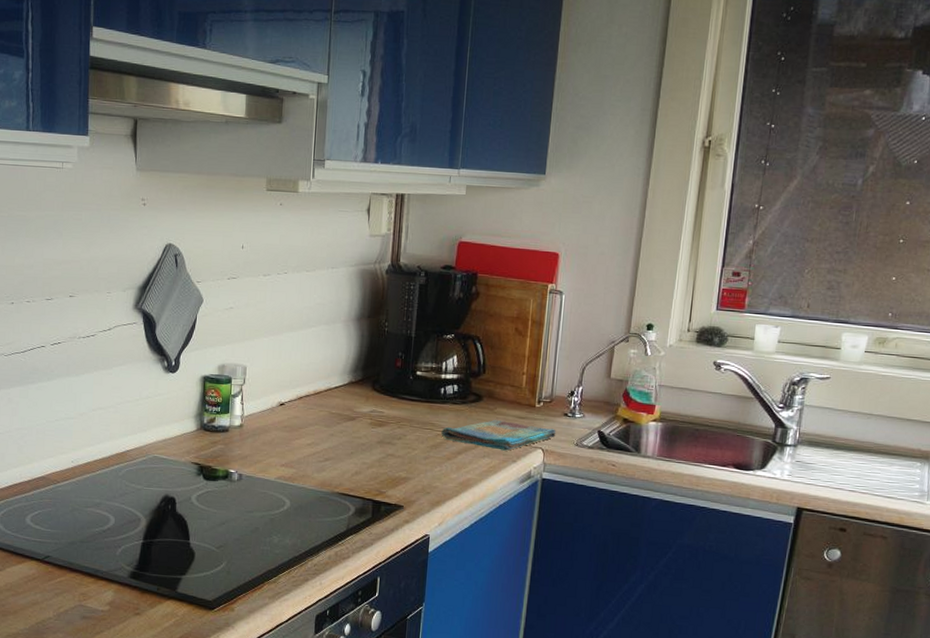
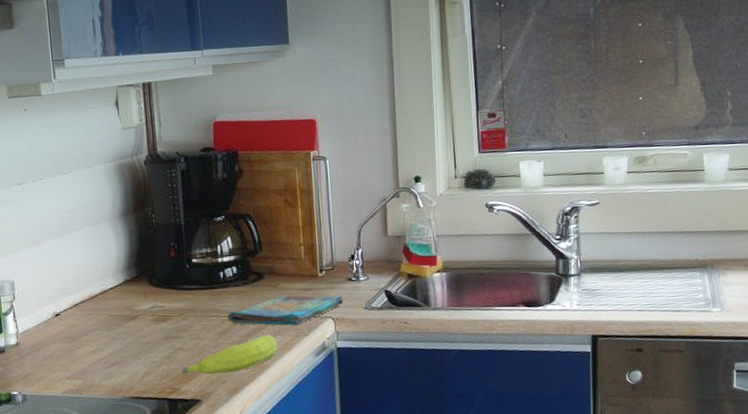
fruit: none [390,455,485,486] -> present [181,334,278,375]

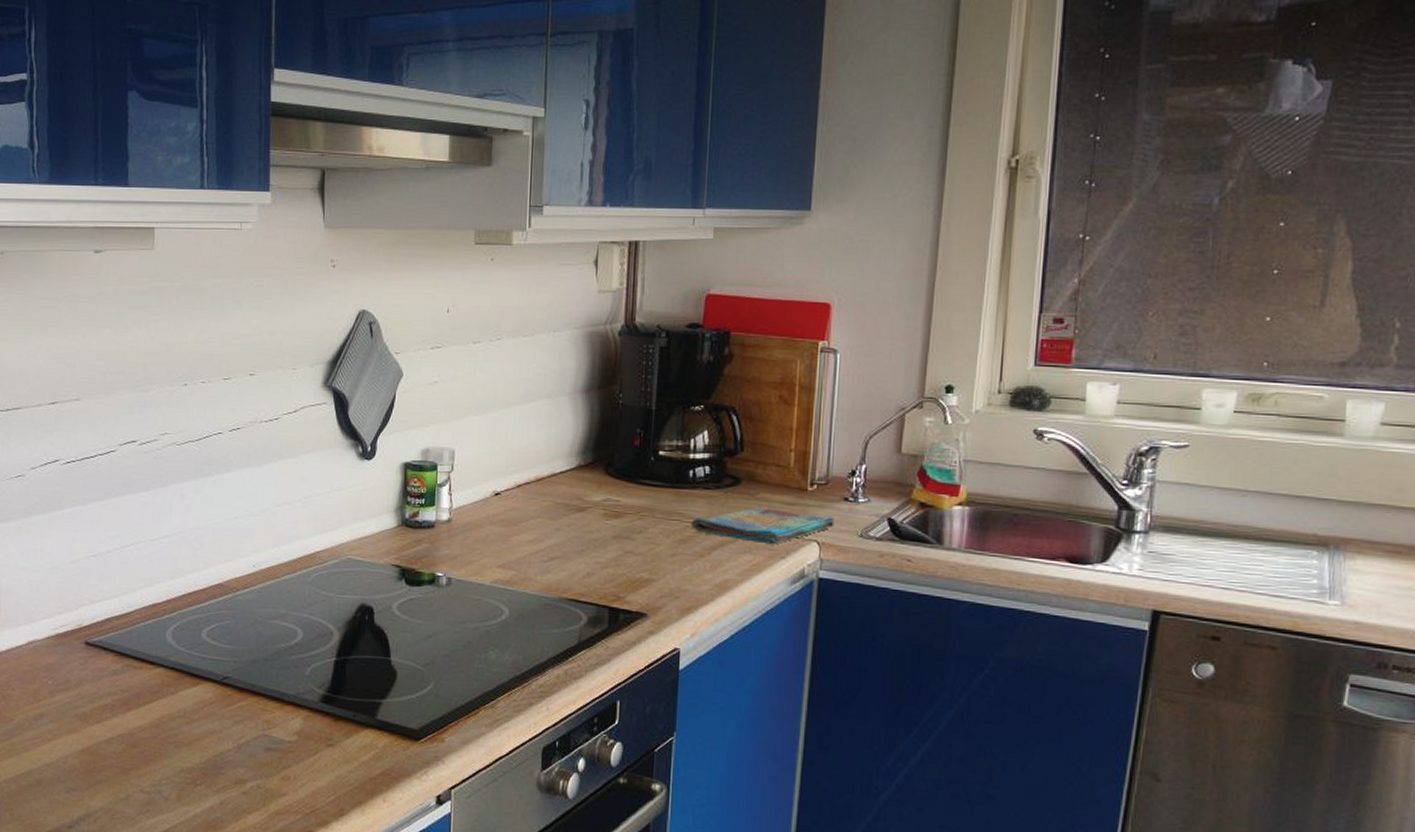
fruit: present [181,334,278,375] -> none [629,550,747,589]

